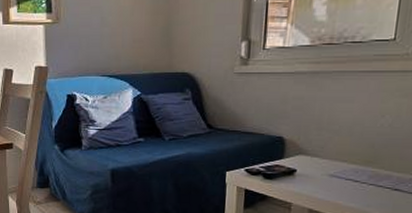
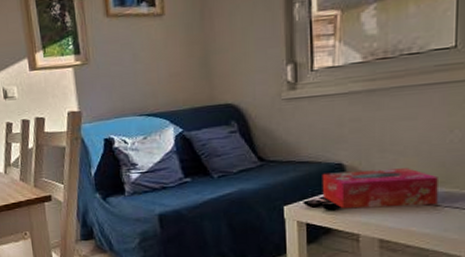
tissue box: none [262,144,367,182] -> present [322,168,438,209]

